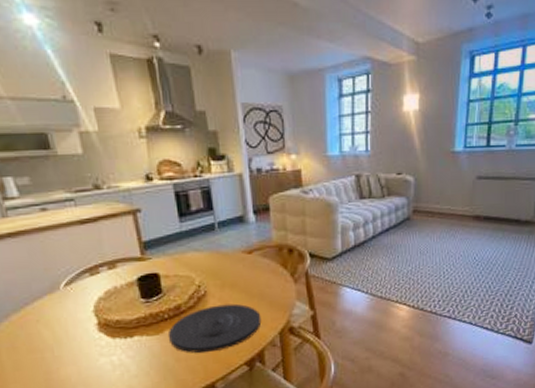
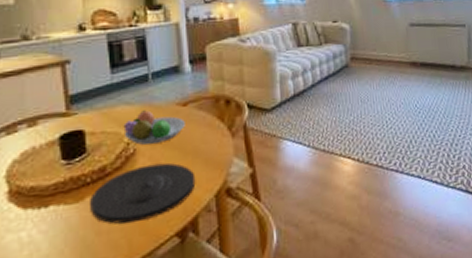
fruit bowl: none [194,256,251,288] -> present [123,110,185,145]

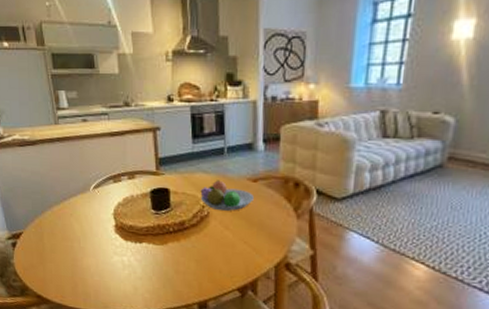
plate: present [90,162,196,224] -> none [172,227,259,272]

